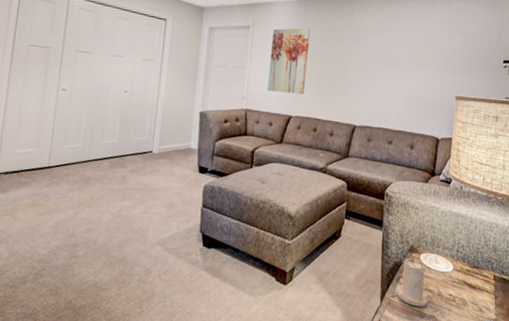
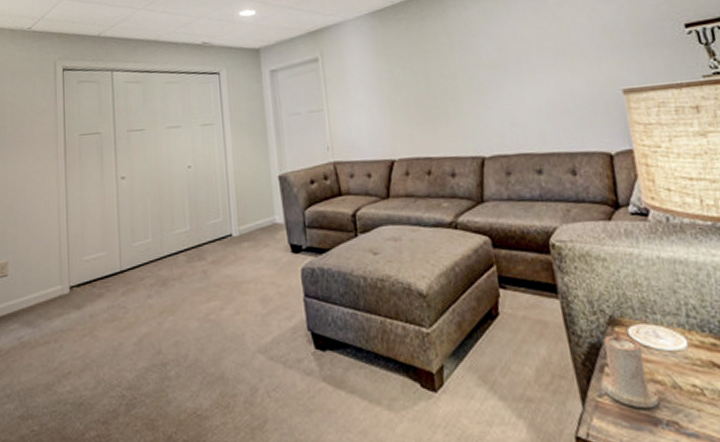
wall art: present [267,27,311,95] -> none [348,43,404,134]

